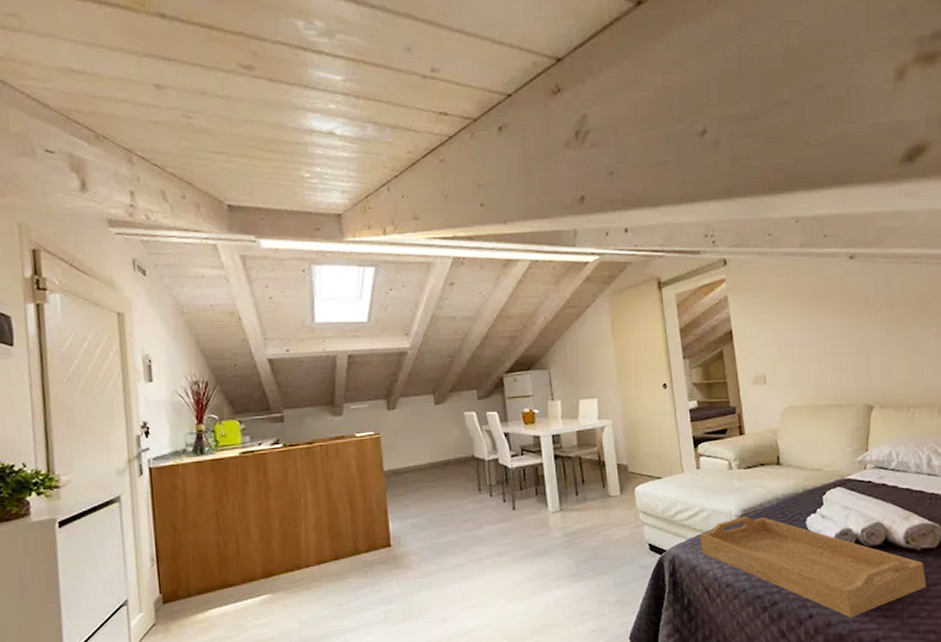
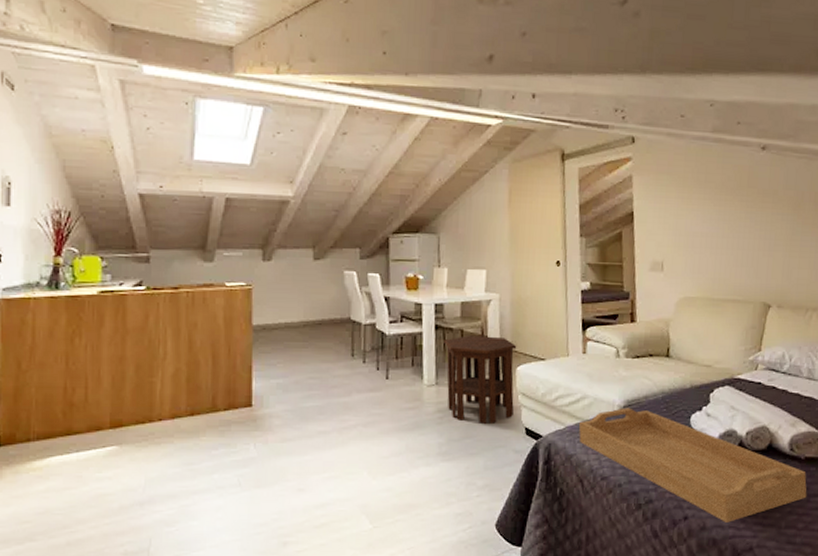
side table: none [564,460,636,544] -> present [444,335,517,424]

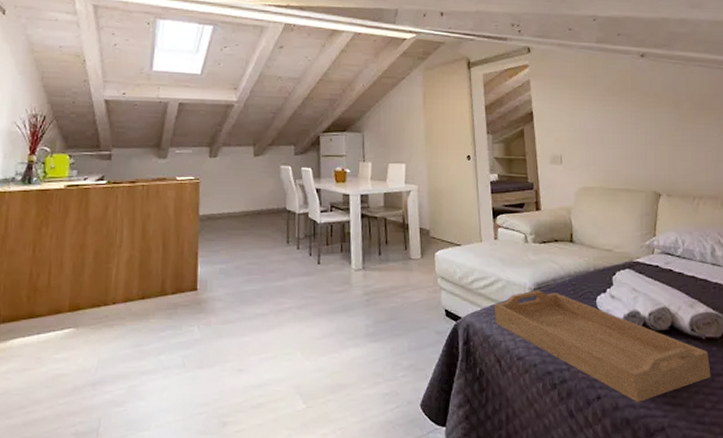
side table: present [444,335,517,424] -> none [369,223,435,306]

